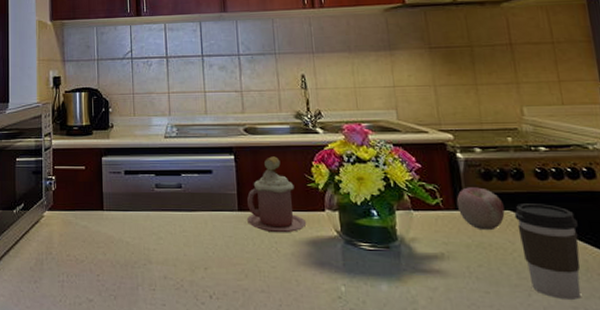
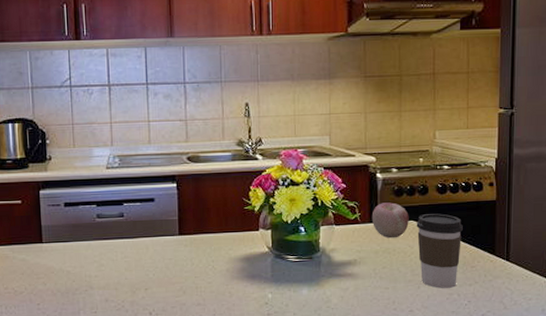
mug: present [246,156,307,233] -> none [186,183,242,253]

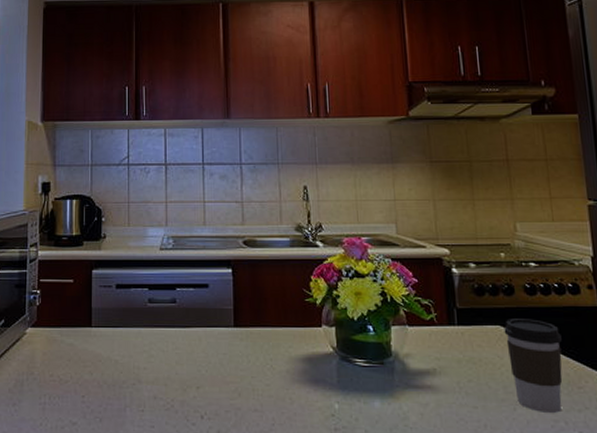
apple: present [371,202,409,238] -> none [450,302,495,346]

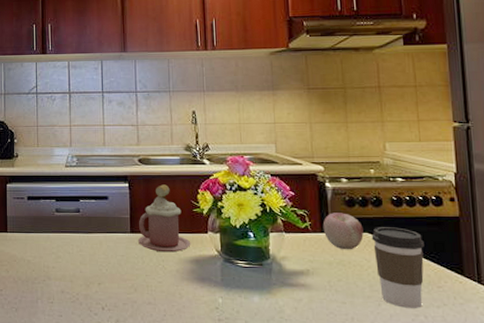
mug: none [242,270,303,350] -> present [137,184,191,253]
apple: none [450,302,495,346] -> present [322,213,364,250]

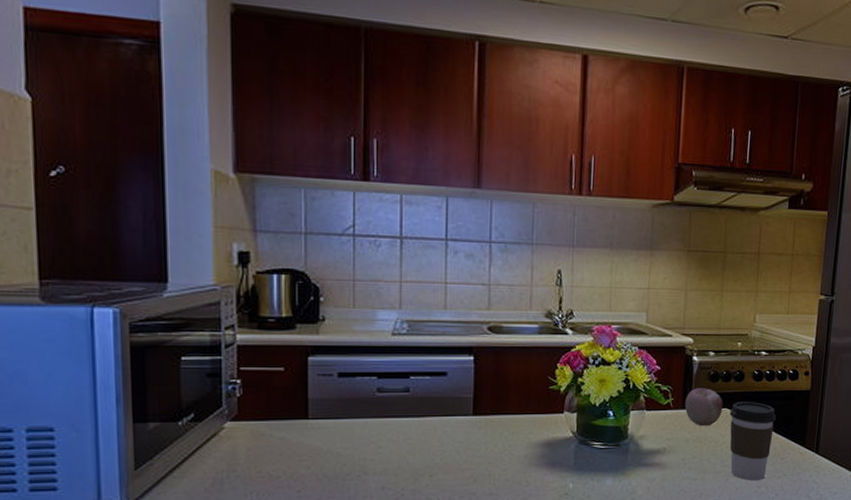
mug: present [137,184,191,253] -> none [481,358,544,436]

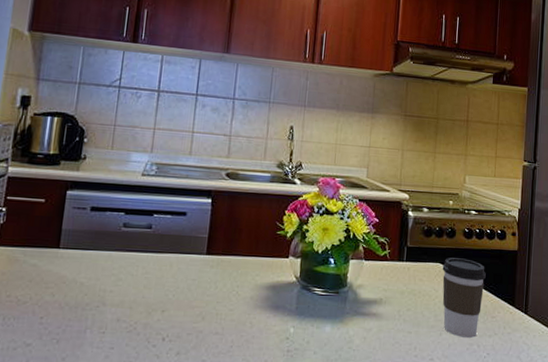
apple: present [684,388,723,427] -> none [400,241,436,280]

